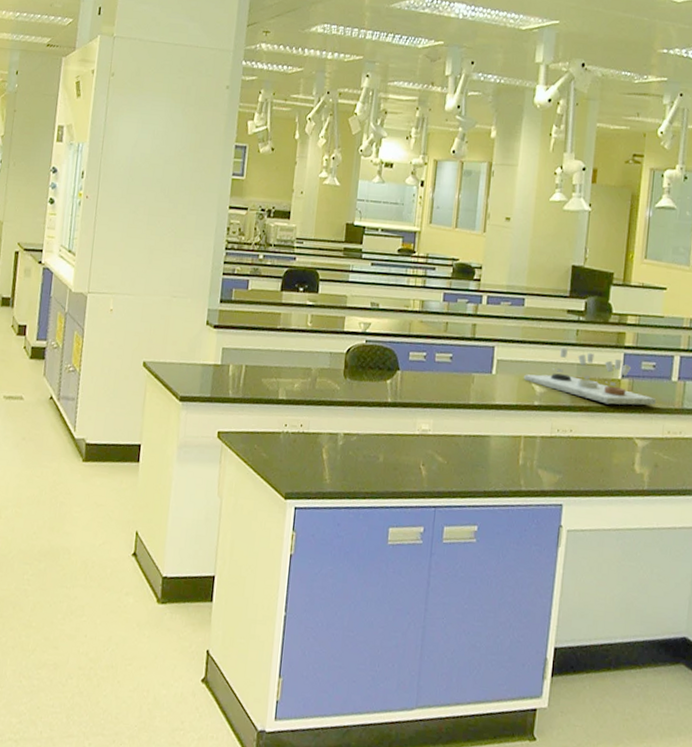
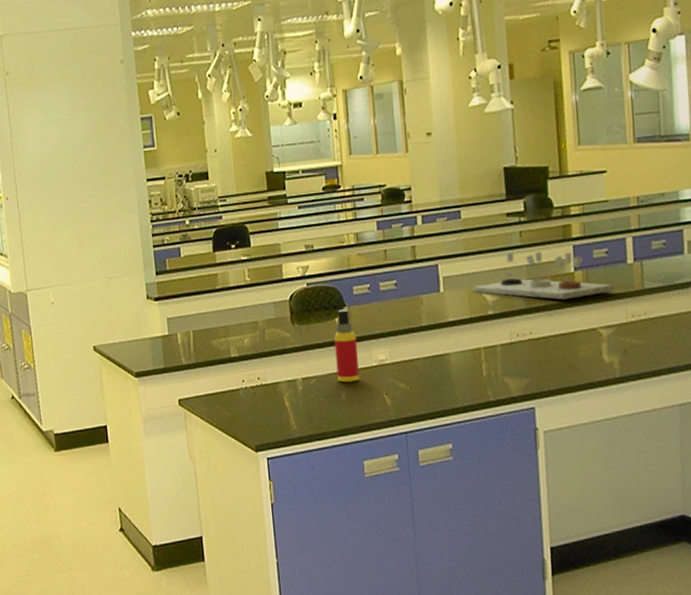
spray bottle: none [378,372,404,447] -> present [334,309,359,383]

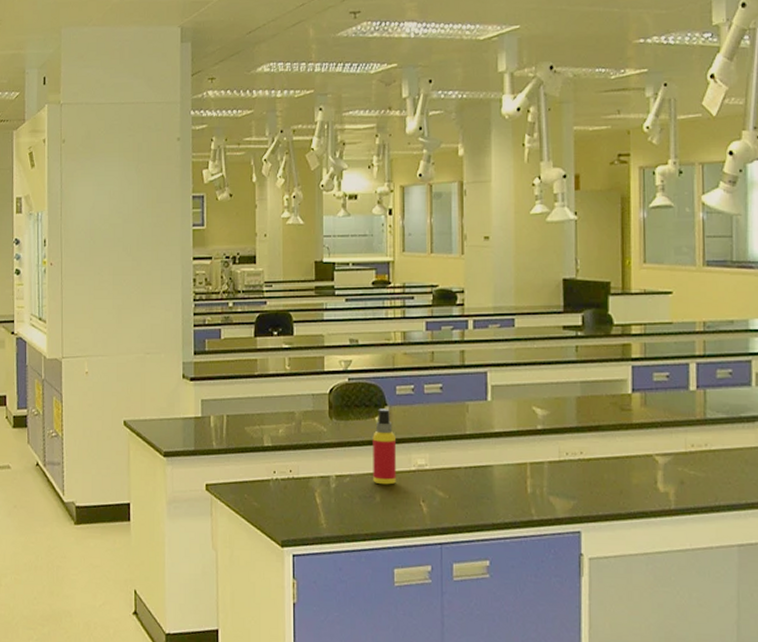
laboratory equipment: present [472,252,615,300] -> none [522,366,675,422]

